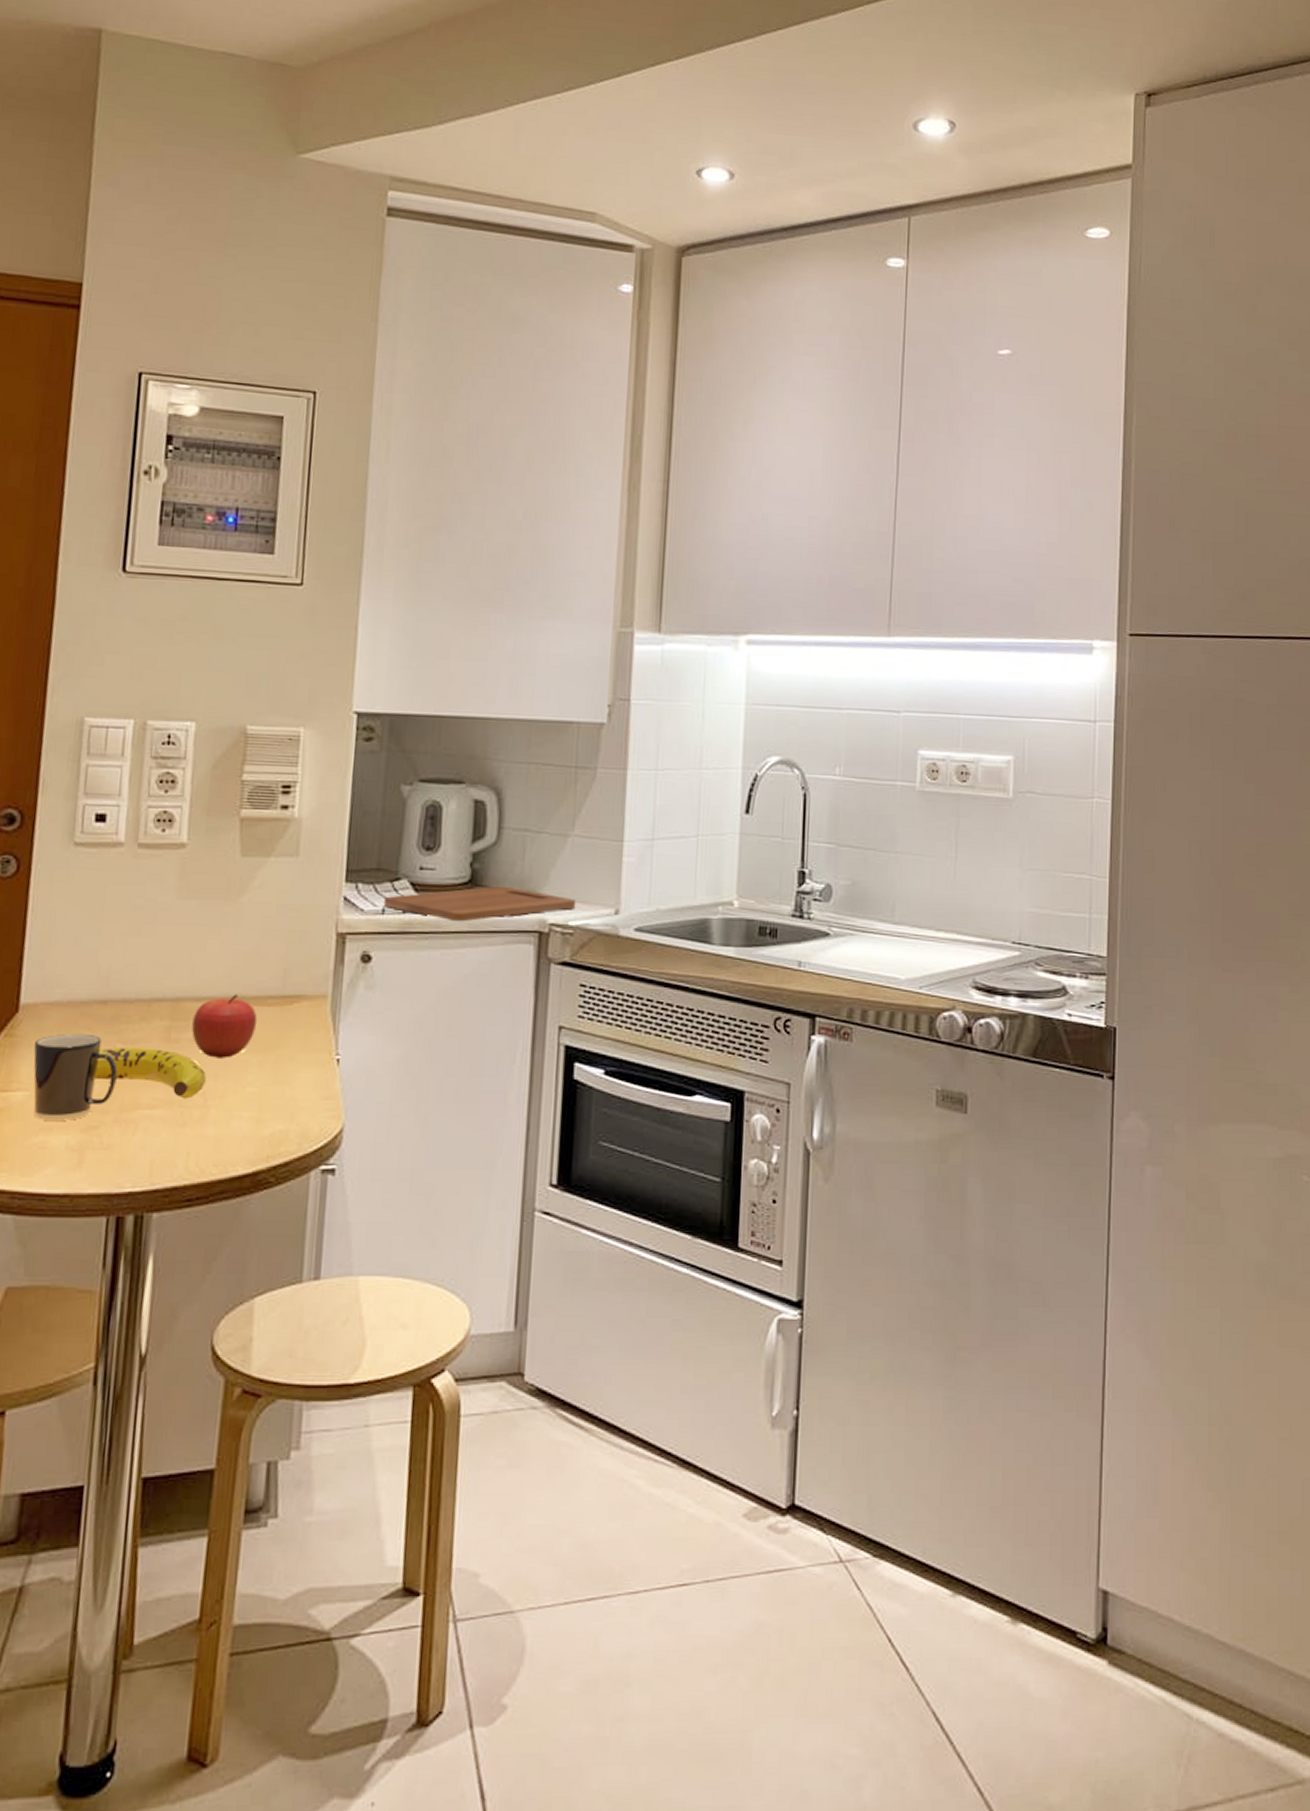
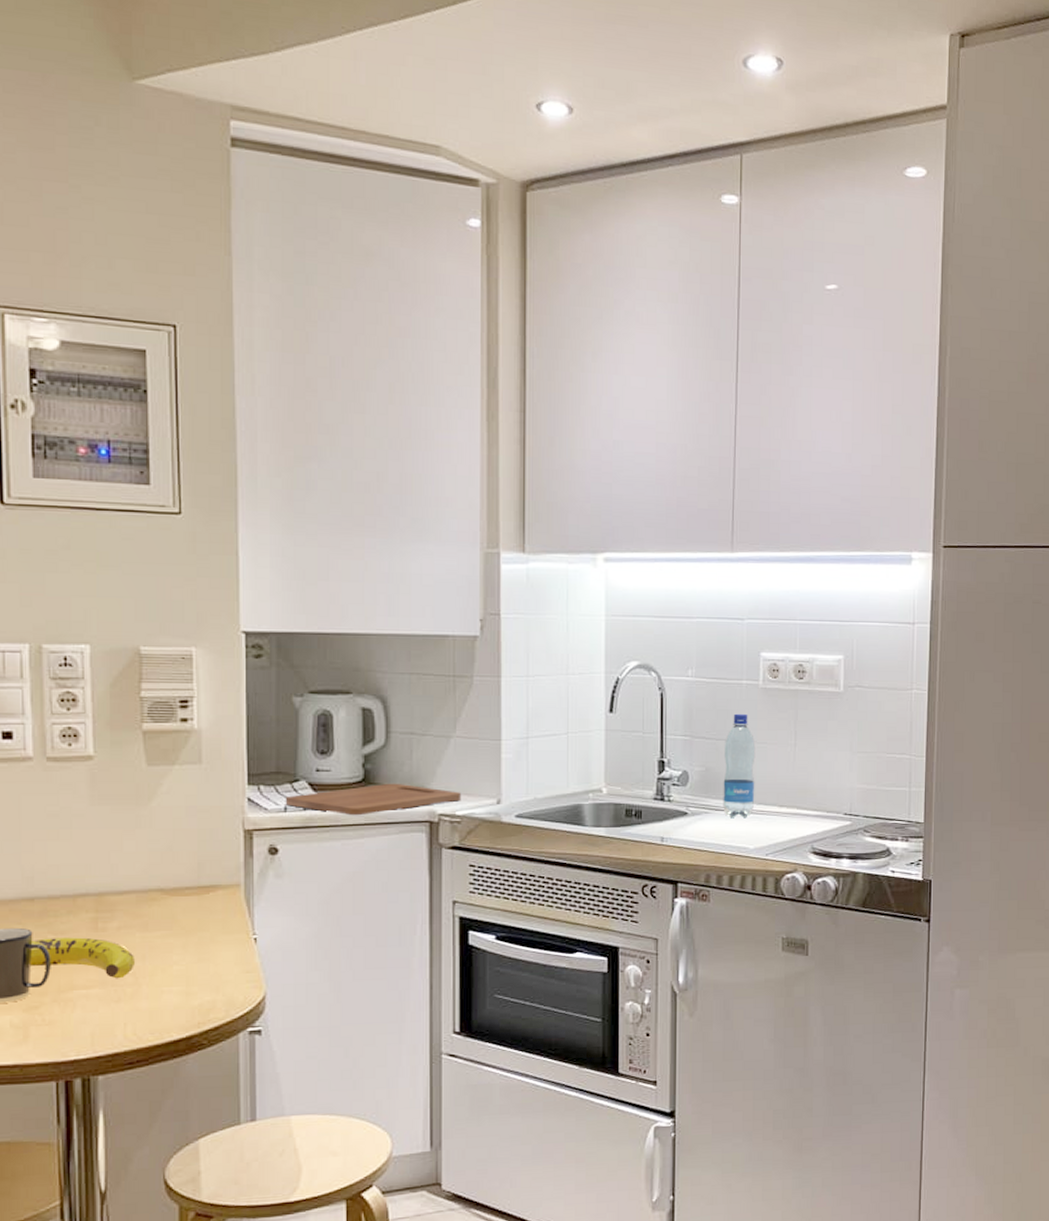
fruit: present [192,994,258,1058] -> none [117,887,178,943]
bottle: none [871,819,910,943] -> present [723,713,756,819]

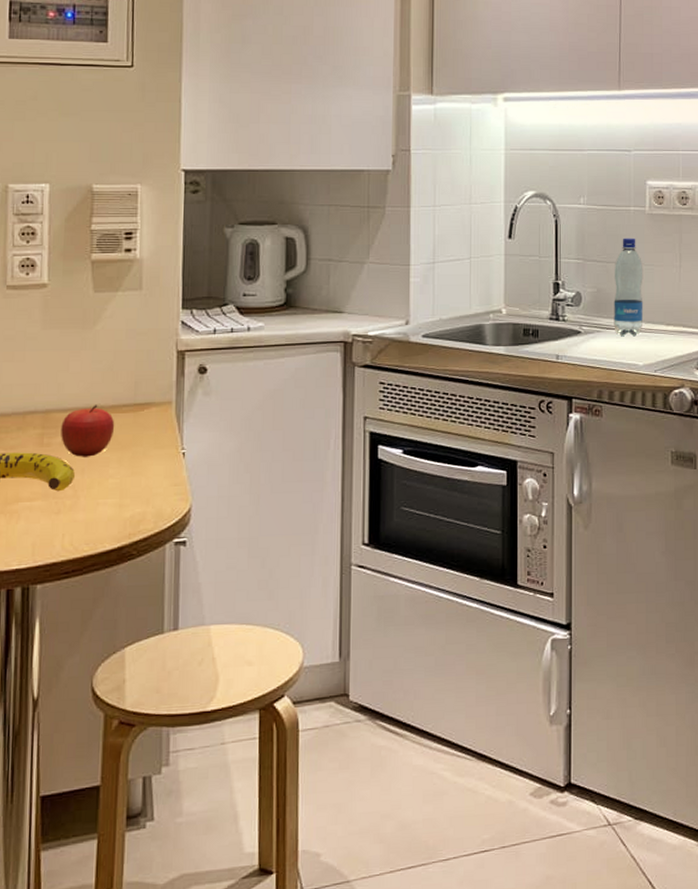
fruit: none [117,887,178,943] -> present [61,405,115,457]
cutting board: present [285,783,462,816] -> none [214,306,374,337]

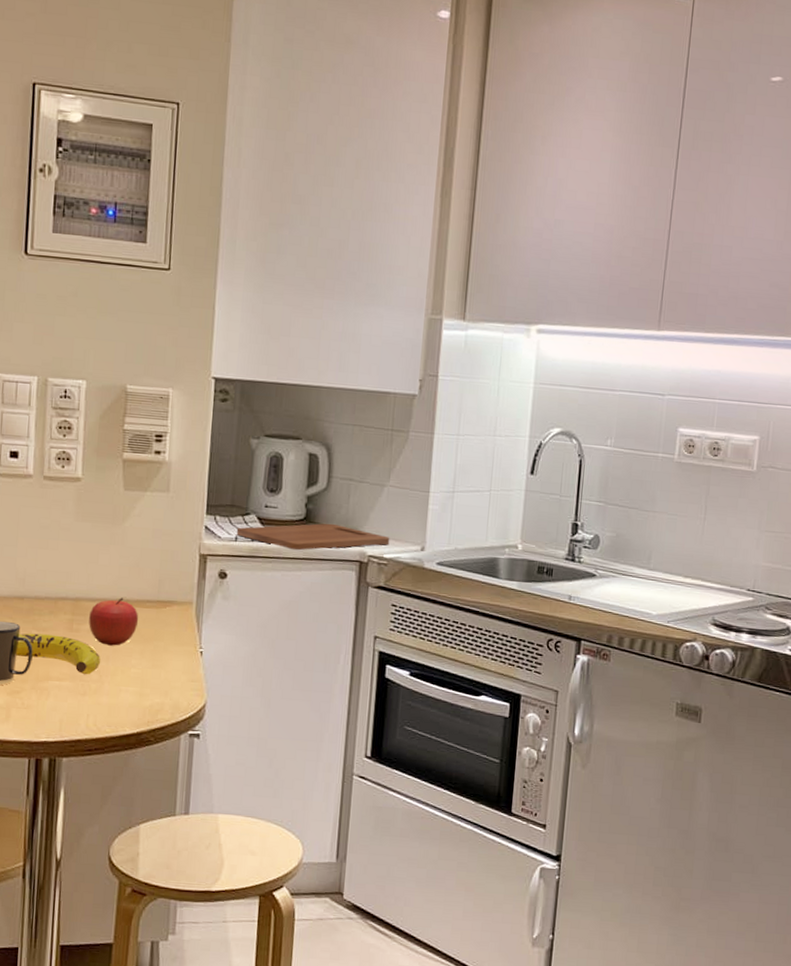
cutting board: none [214,306,374,337] -> present [236,523,390,551]
bottle: present [614,238,644,337] -> none [630,484,666,585]

